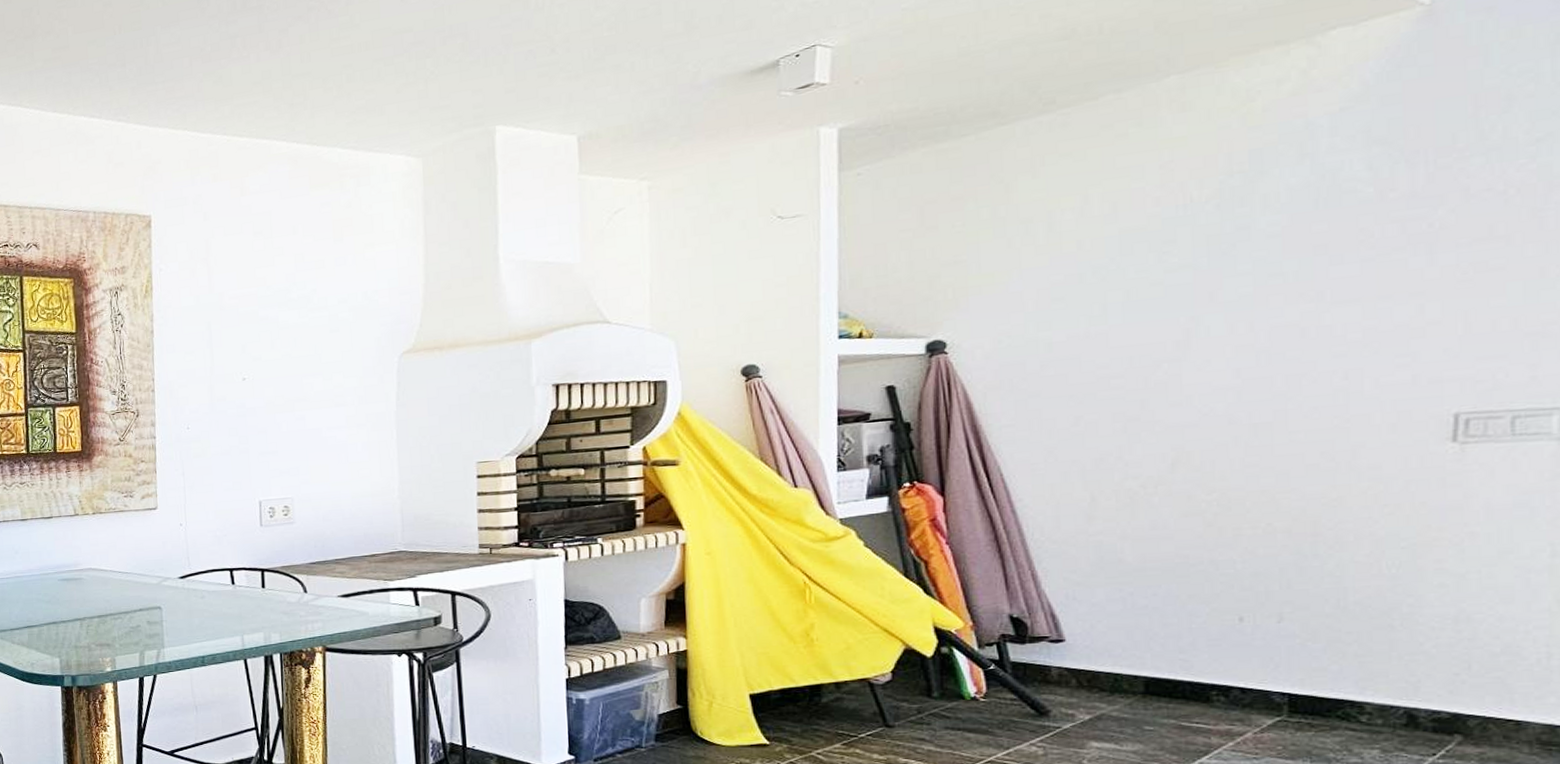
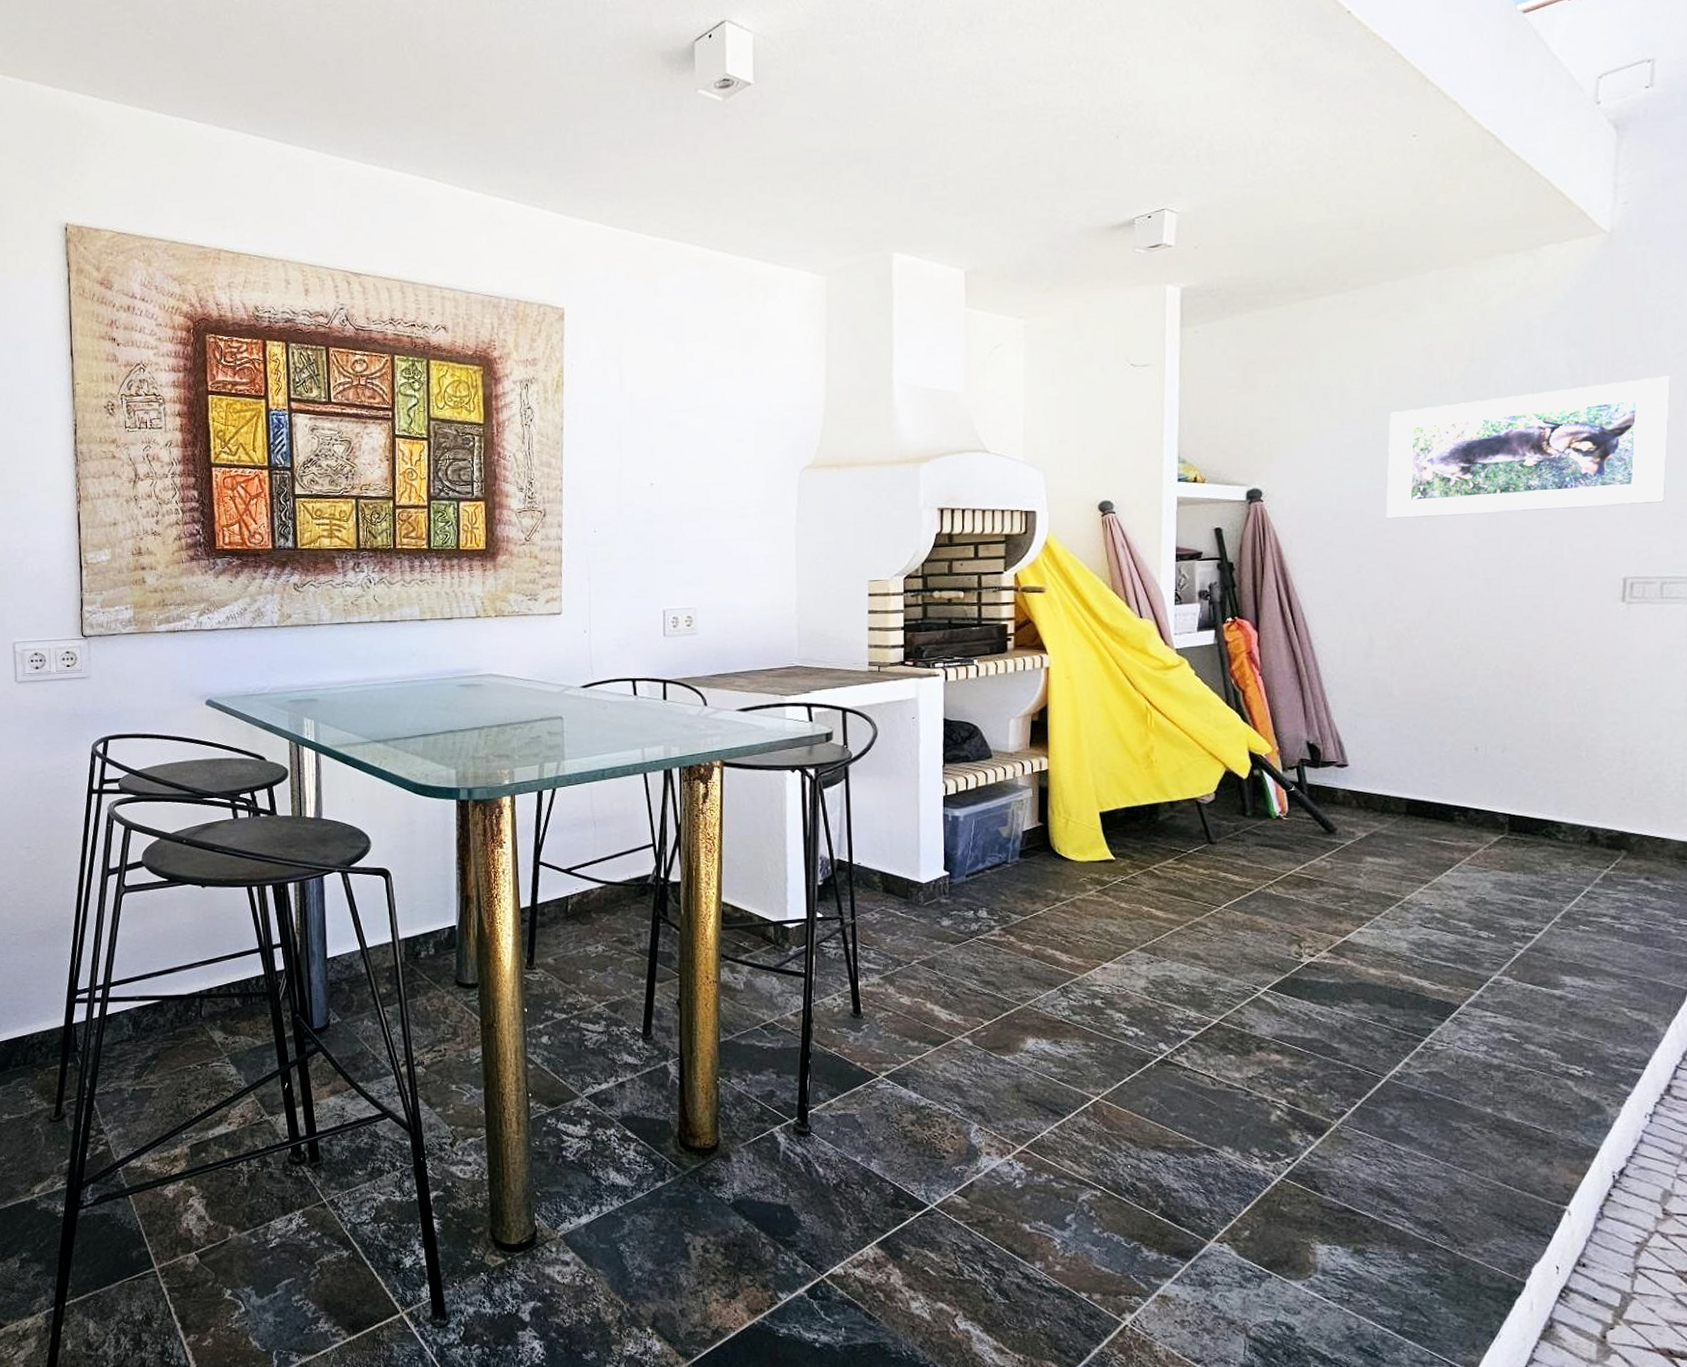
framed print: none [1111,167,1524,363] -> present [1386,376,1670,519]

